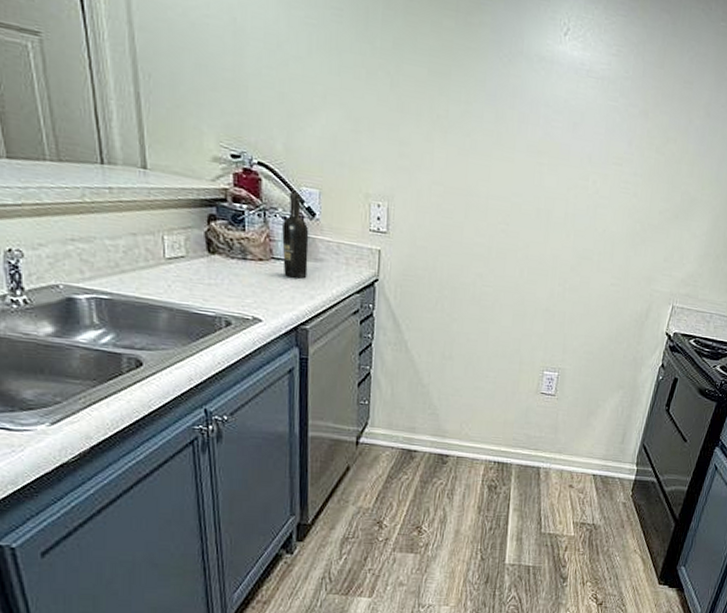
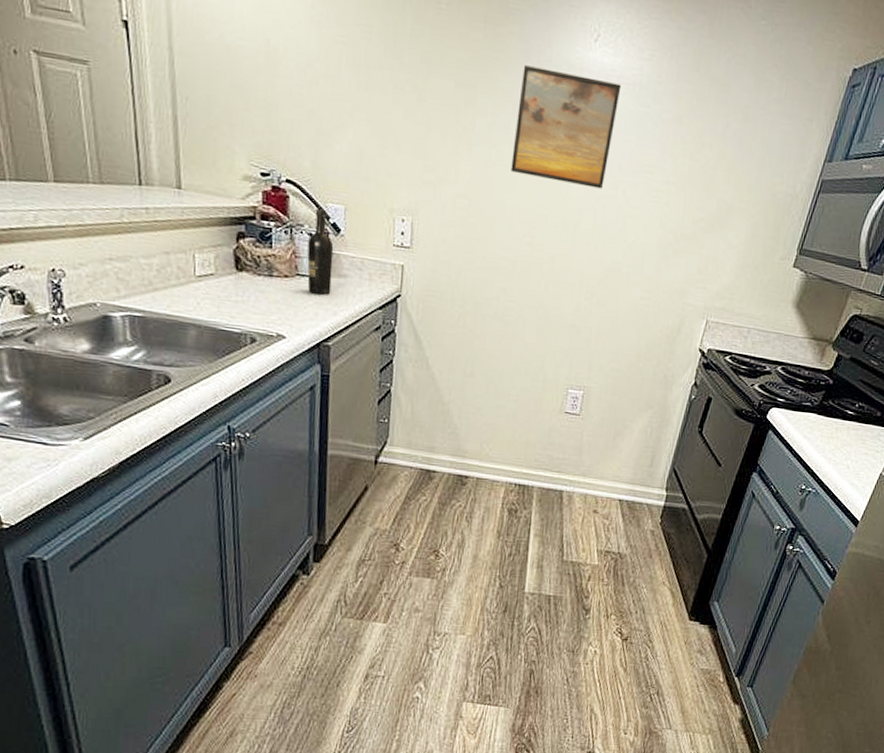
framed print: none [485,55,591,179] -> present [510,65,622,189]

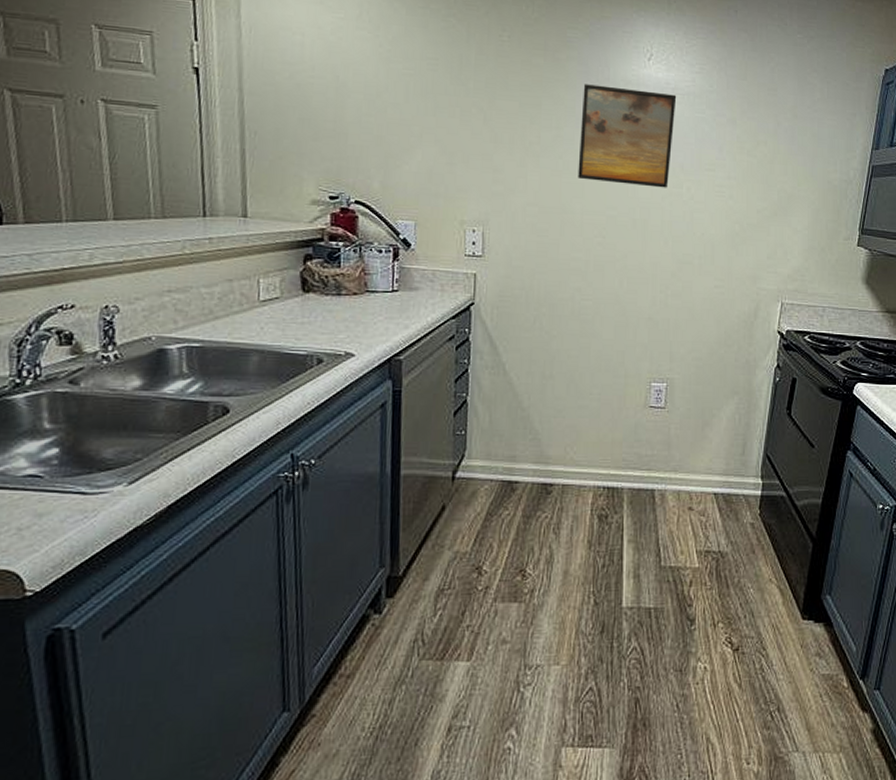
wine bottle: present [307,208,334,295] -> none [376,225,404,309]

